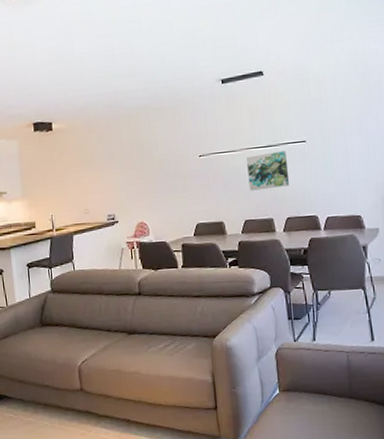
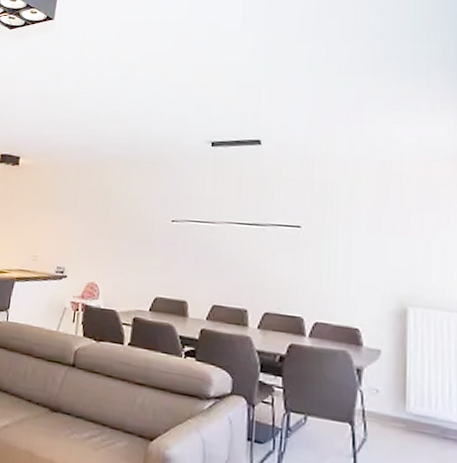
wall art: present [247,151,290,191] -> none [224,231,275,275]

